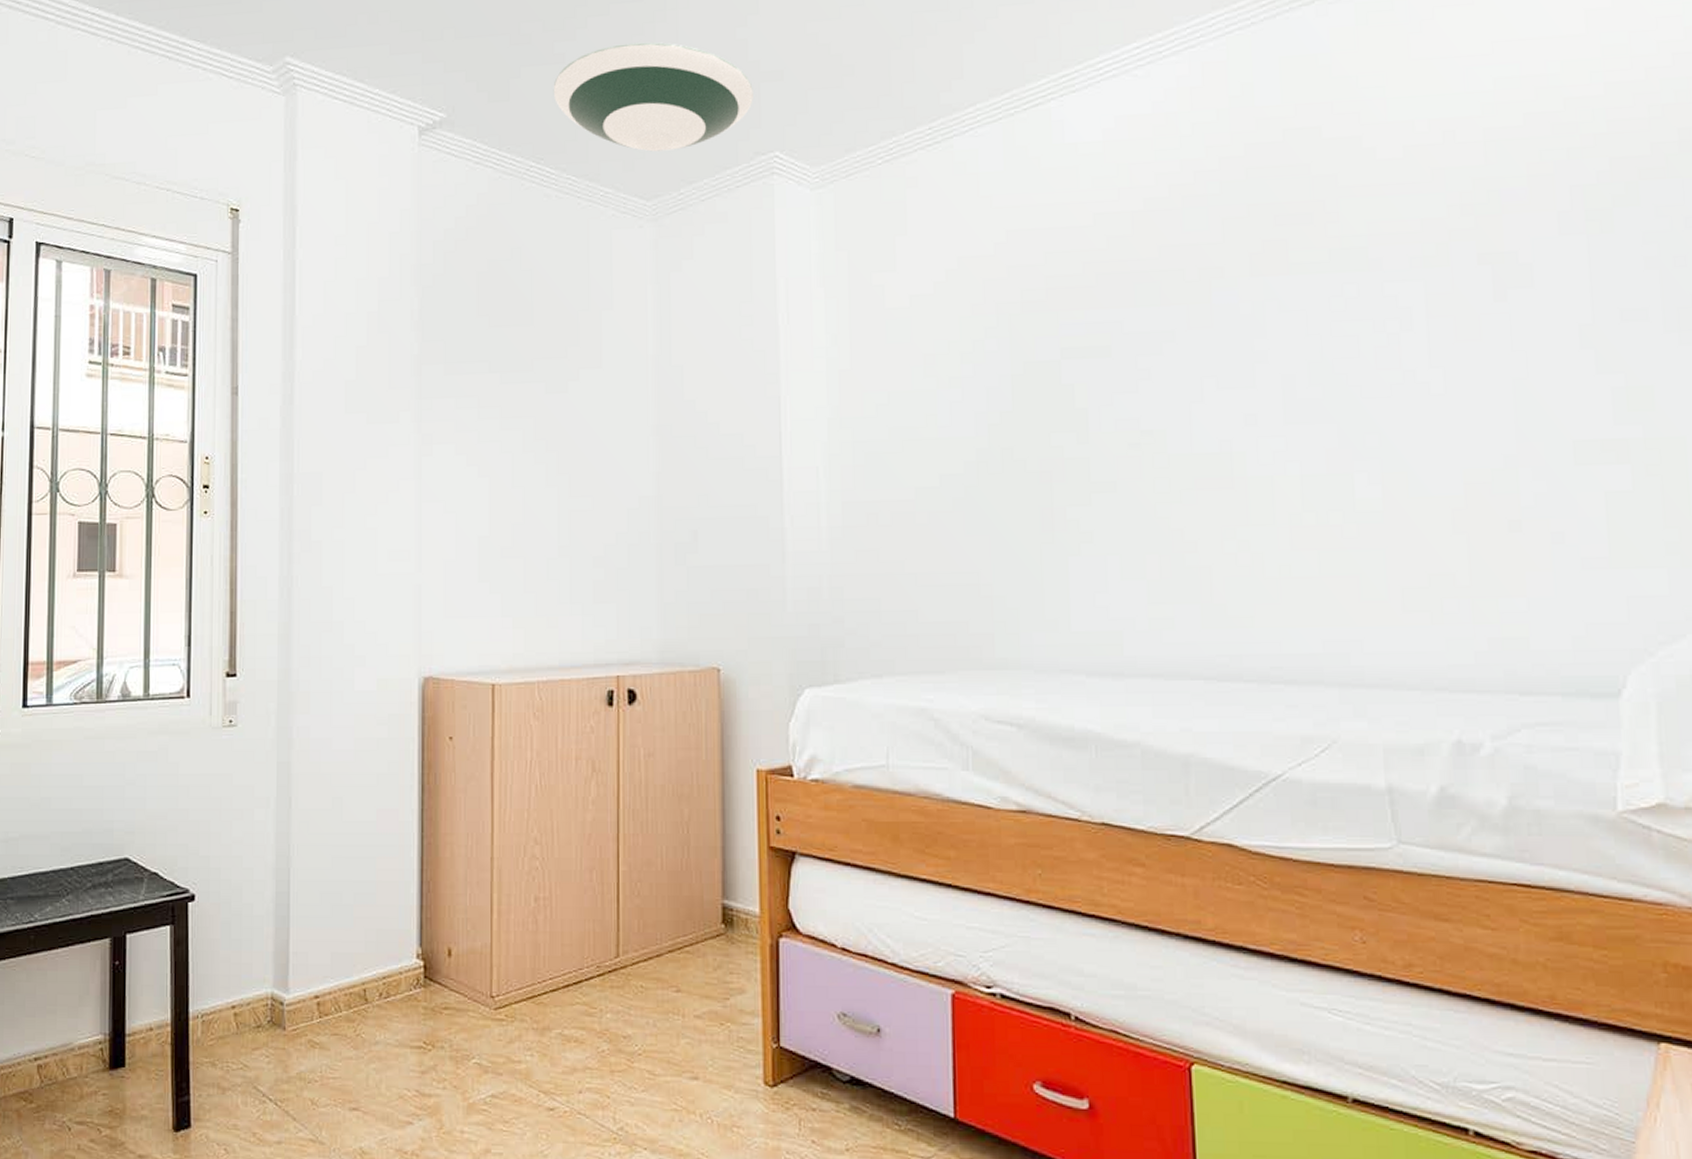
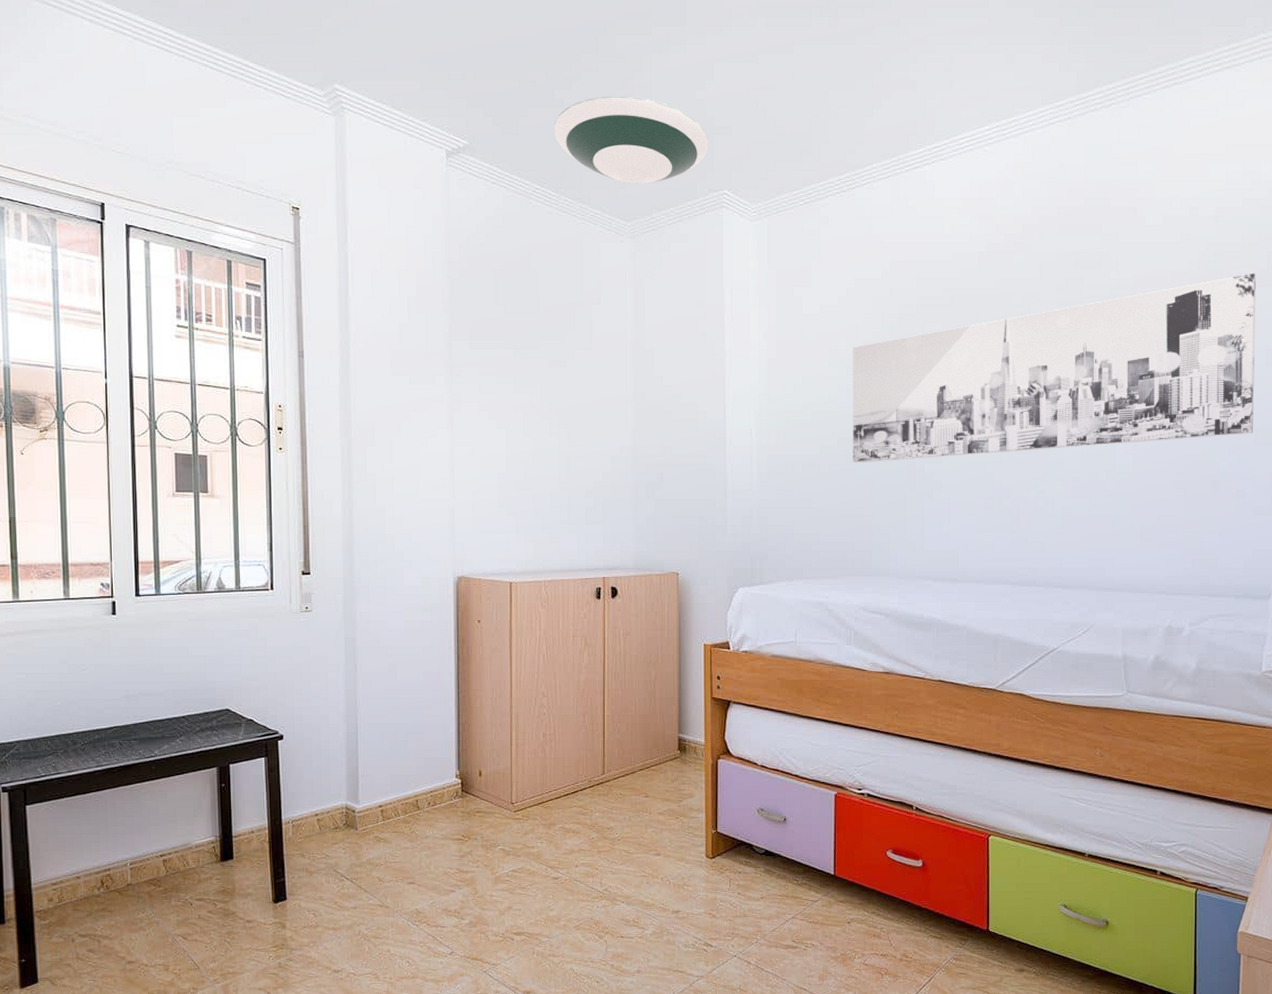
wall art: none [957,216,1569,510] -> present [853,273,1256,463]

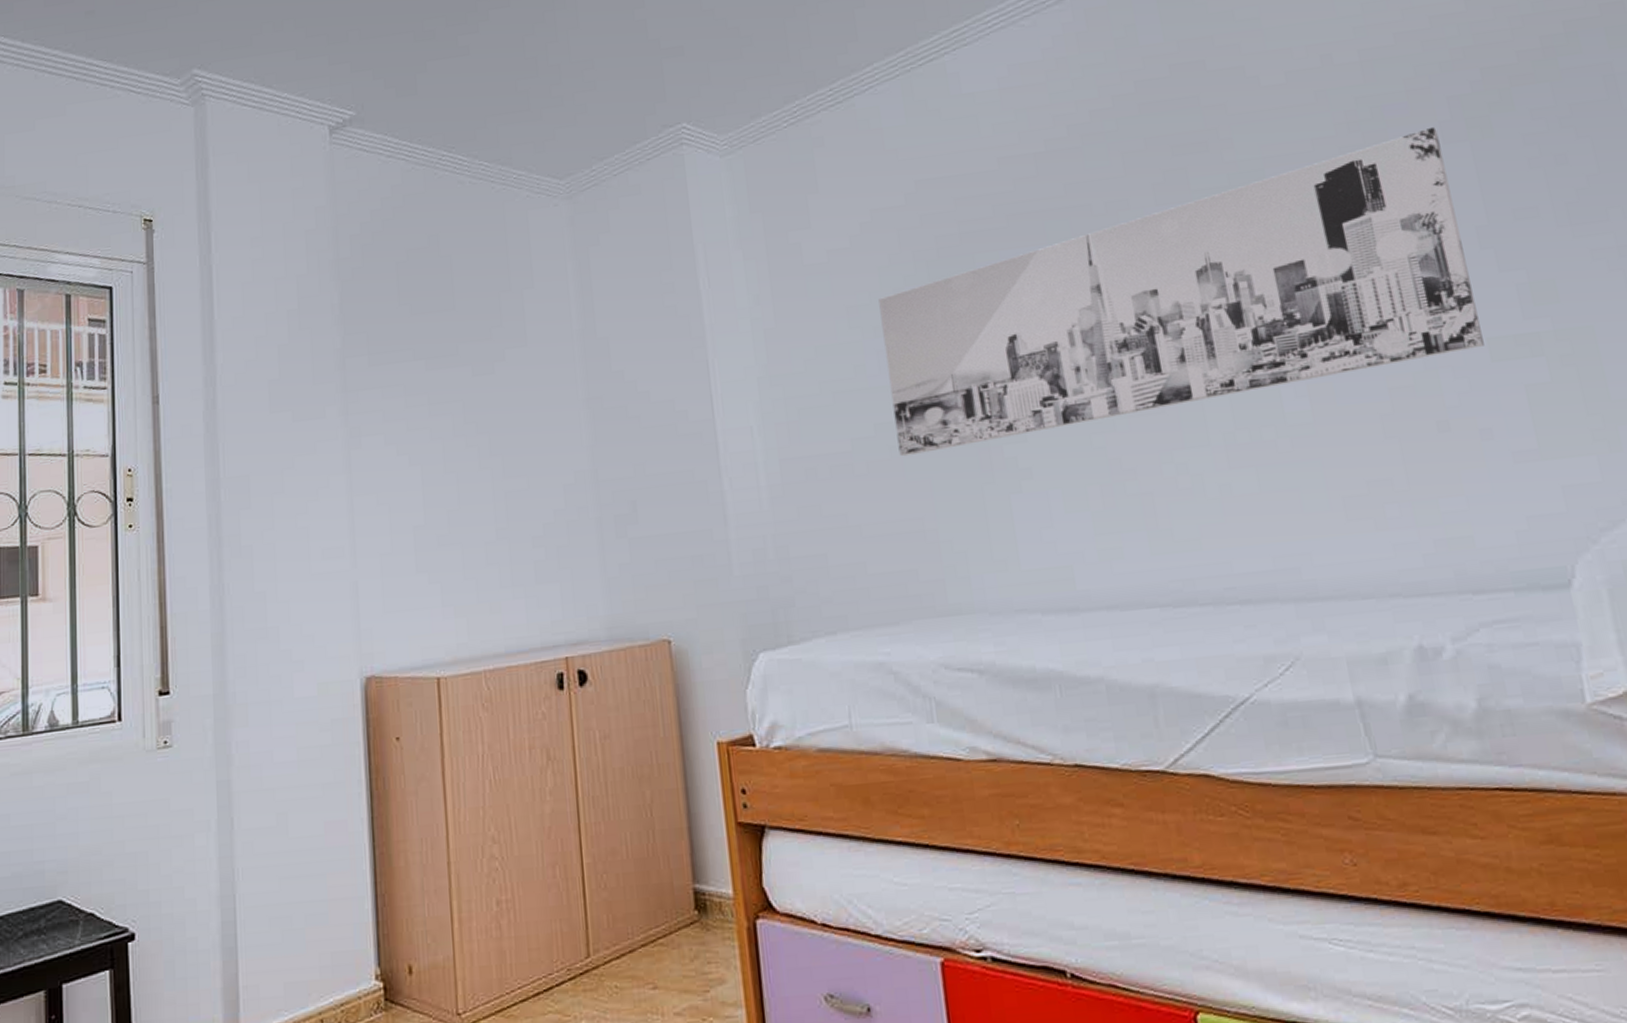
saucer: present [553,96,708,183] -> none [459,28,657,133]

